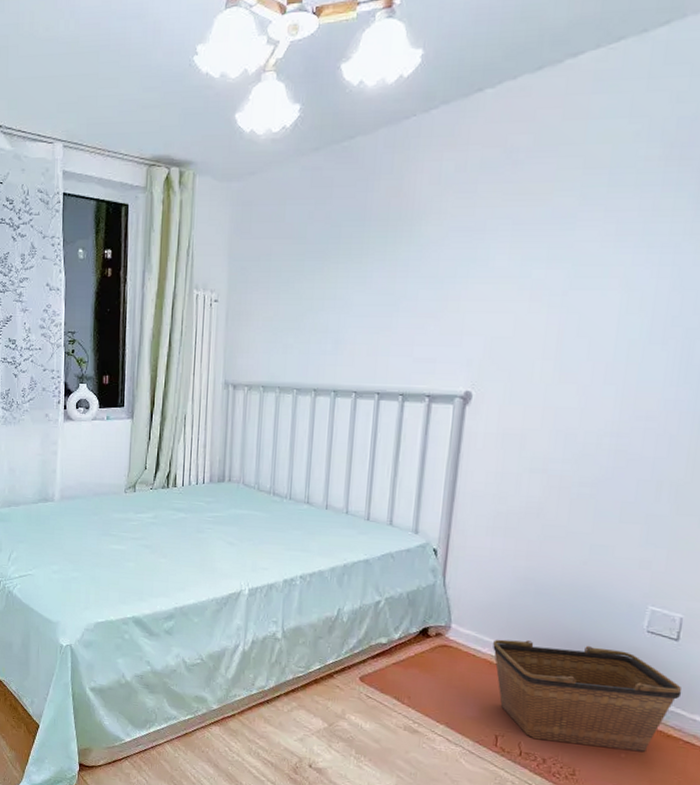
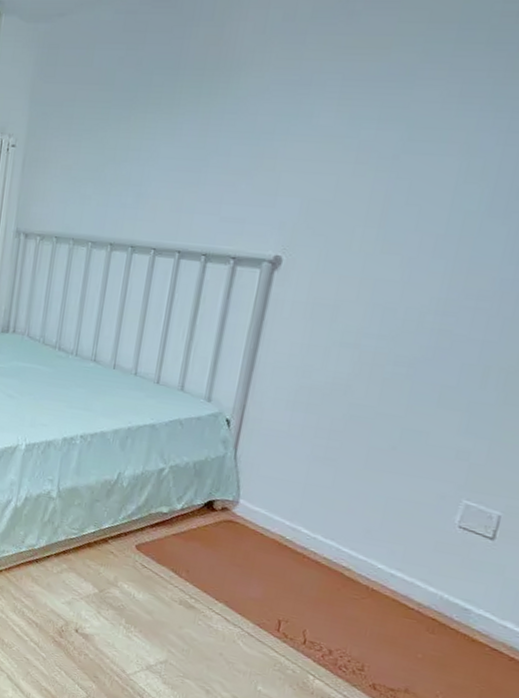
bicycle basket: present [493,639,682,752] -> none [283,519,494,654]

